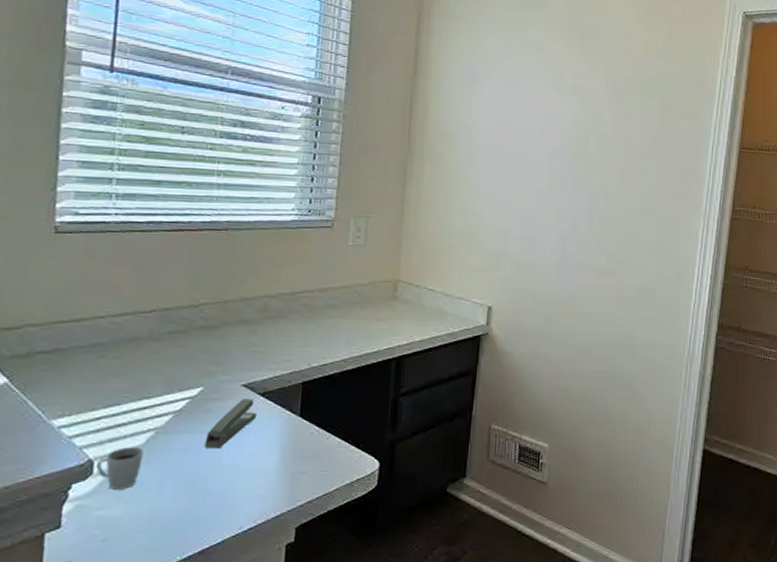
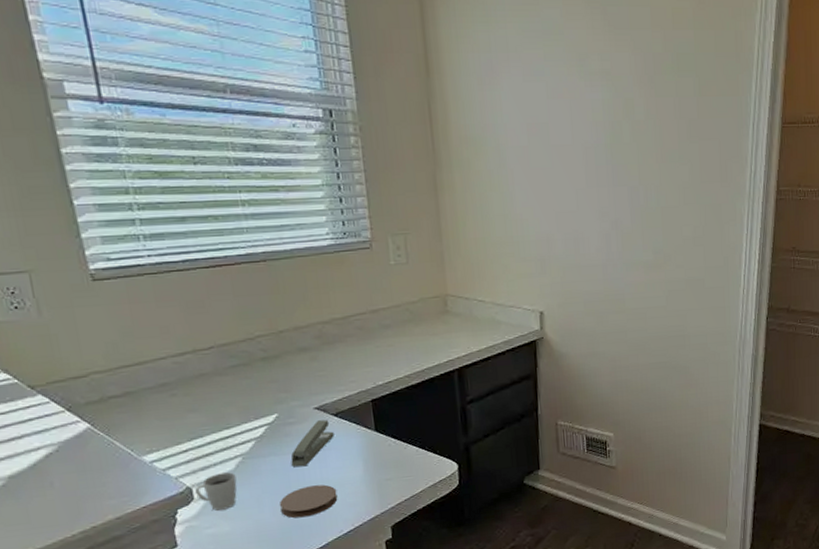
coaster: none [181,471,246,508] -> present [279,484,338,518]

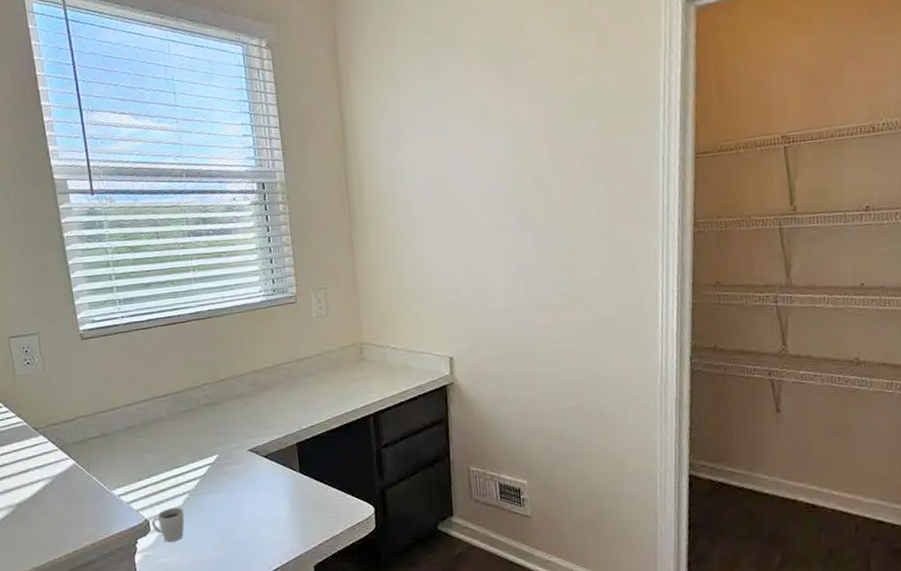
coaster: present [279,484,338,518] -> none [218,522,267,553]
stapler: present [290,420,334,467] -> none [228,461,265,505]

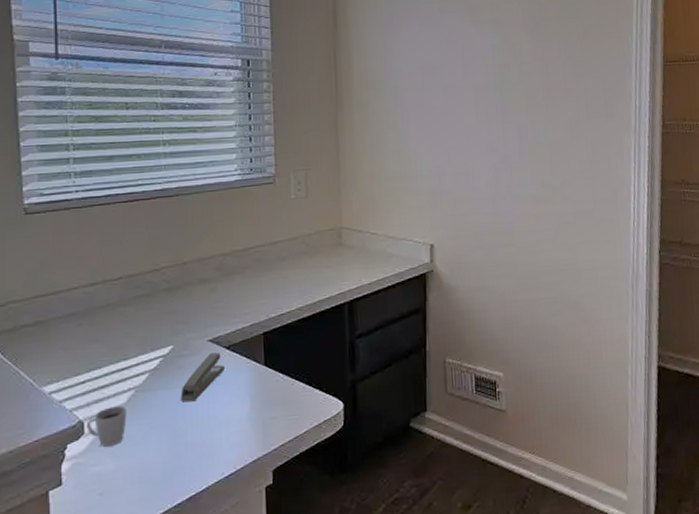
stapler: none [228,461,265,505] -> present [180,352,225,402]

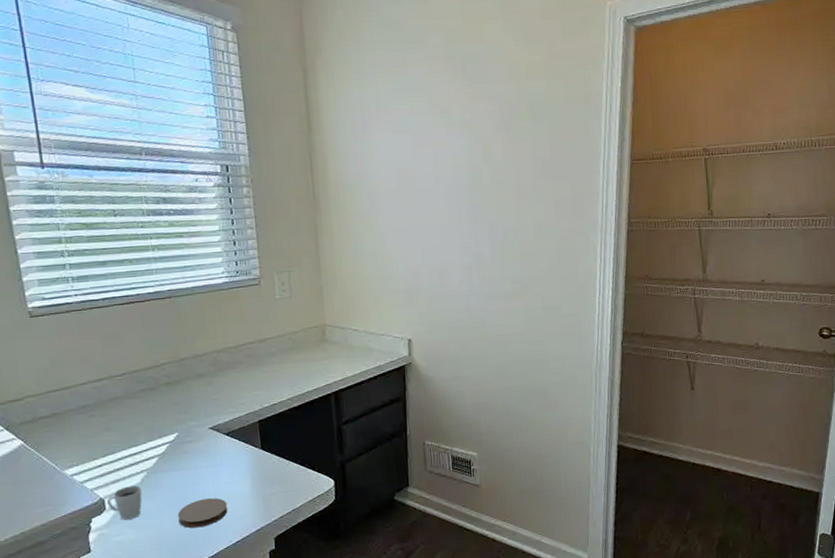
coaster: none [164,421,222,458] -> present [177,498,228,529]
stapler: present [180,352,225,402] -> none [188,438,226,481]

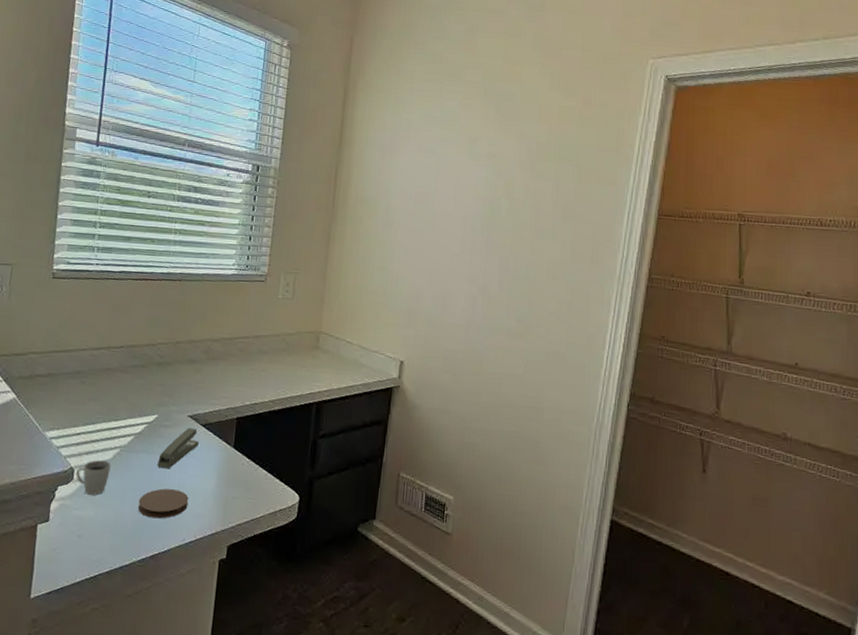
stapler: none [188,438,226,481] -> present [157,428,199,469]

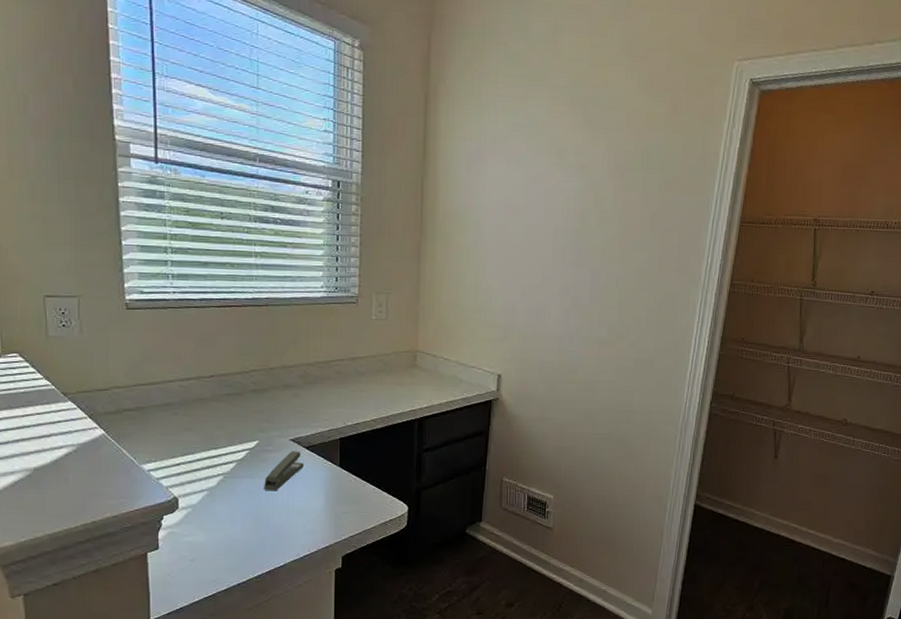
cup: present [76,458,111,495] -> none [181,485,216,521]
coaster: present [138,488,189,519] -> none [248,510,299,538]

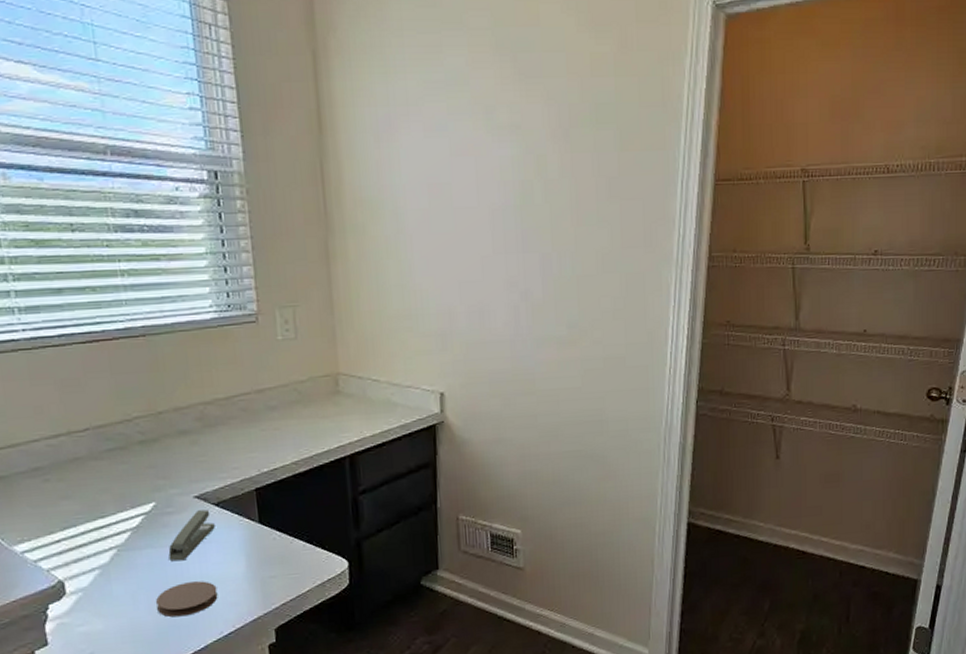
coaster: none [248,510,299,538] -> present [155,581,218,617]

